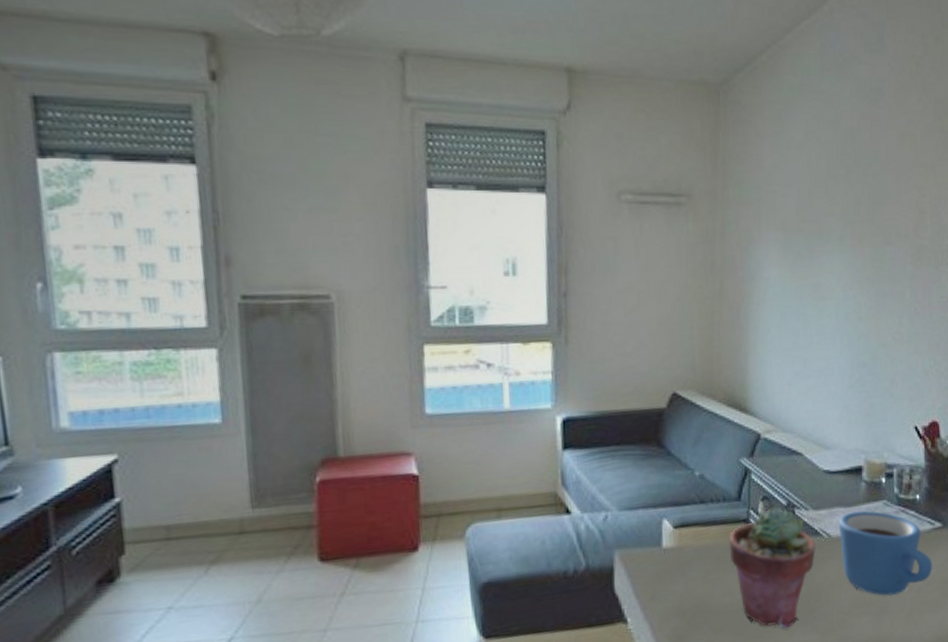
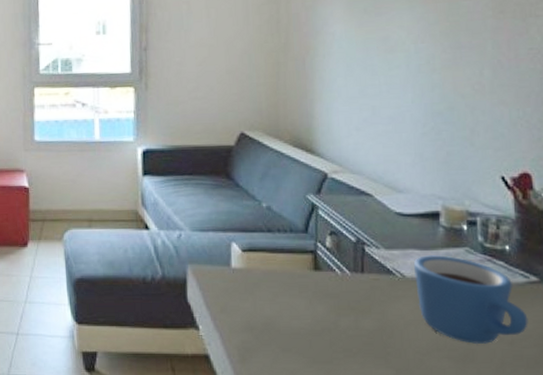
potted succulent: present [728,507,816,629] -> none [296,242,388,360]

